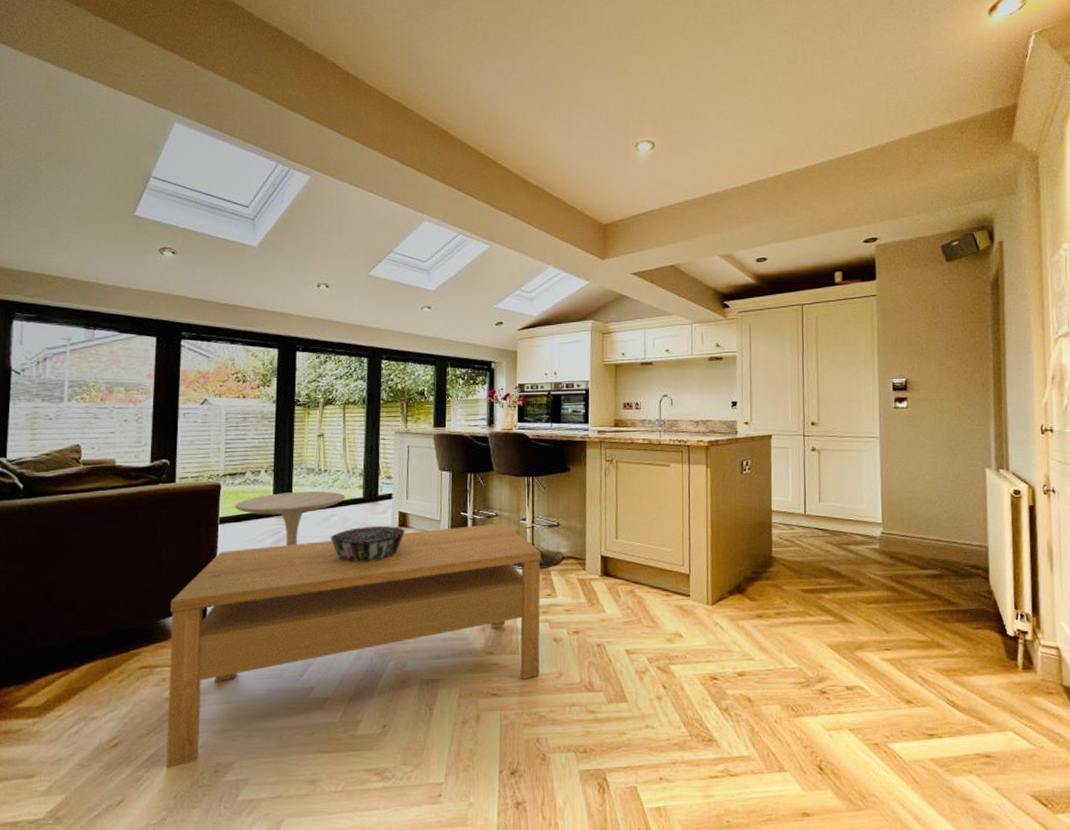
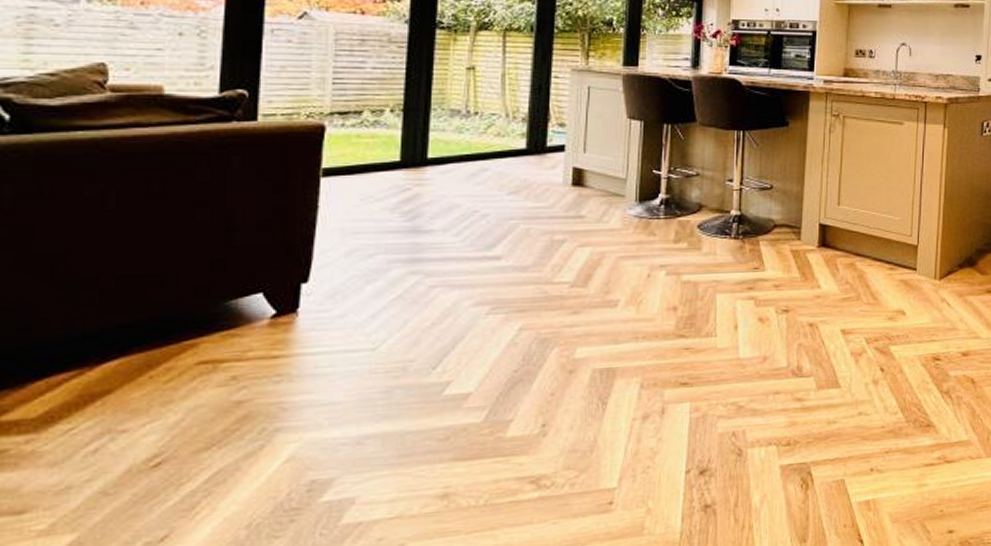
coffee table: present [167,523,541,769] -> none [236,184,749,491]
side table: present [235,491,345,546] -> none [346,139,501,207]
decorative bowl: present [330,525,406,562] -> none [479,183,581,228]

